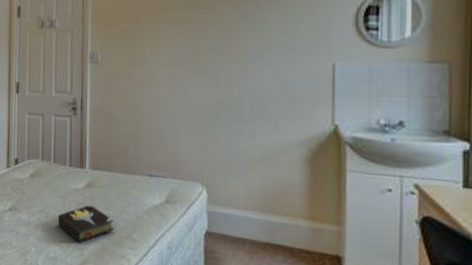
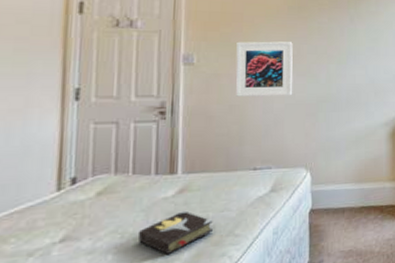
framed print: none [133,37,190,99] -> present [235,41,293,97]

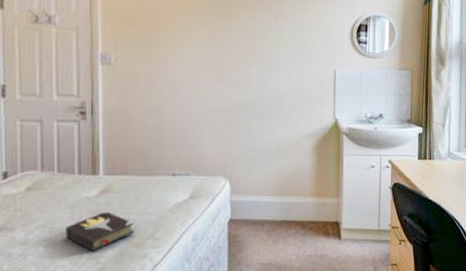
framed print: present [235,41,293,97] -> none [153,40,212,101]

